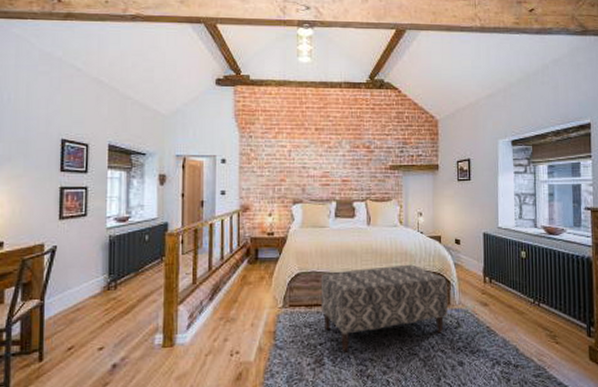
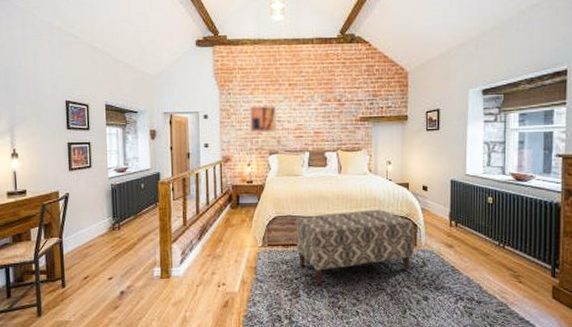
wall art: none [271,150,301,180] -> present [249,105,276,133]

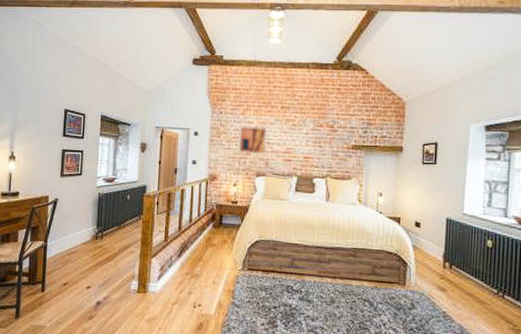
bench: present [295,209,414,286] -> none [276,242,404,318]

